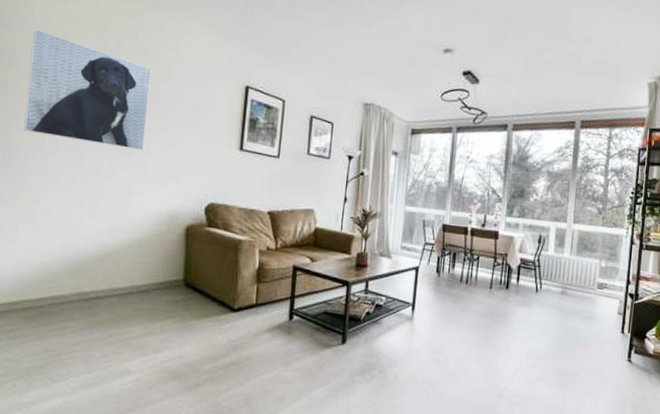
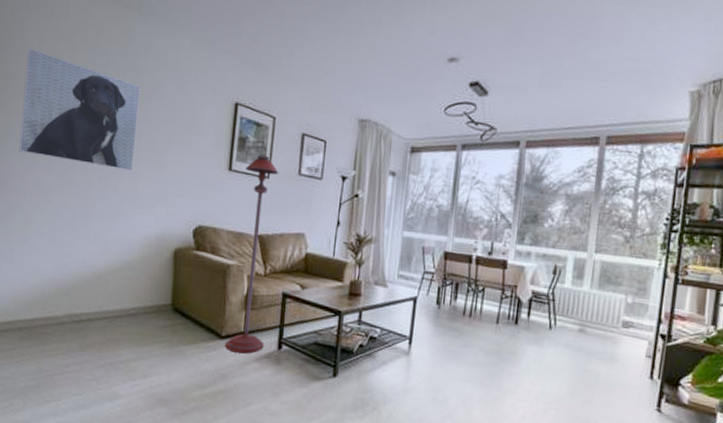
floor lamp: none [238,135,289,325] -> present [225,154,279,354]

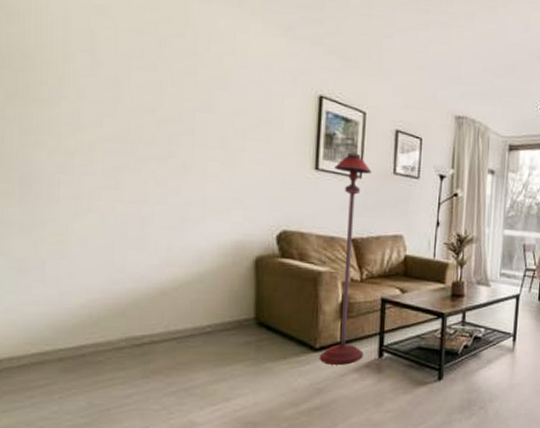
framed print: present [19,48,140,171] -> none [45,22,203,171]

